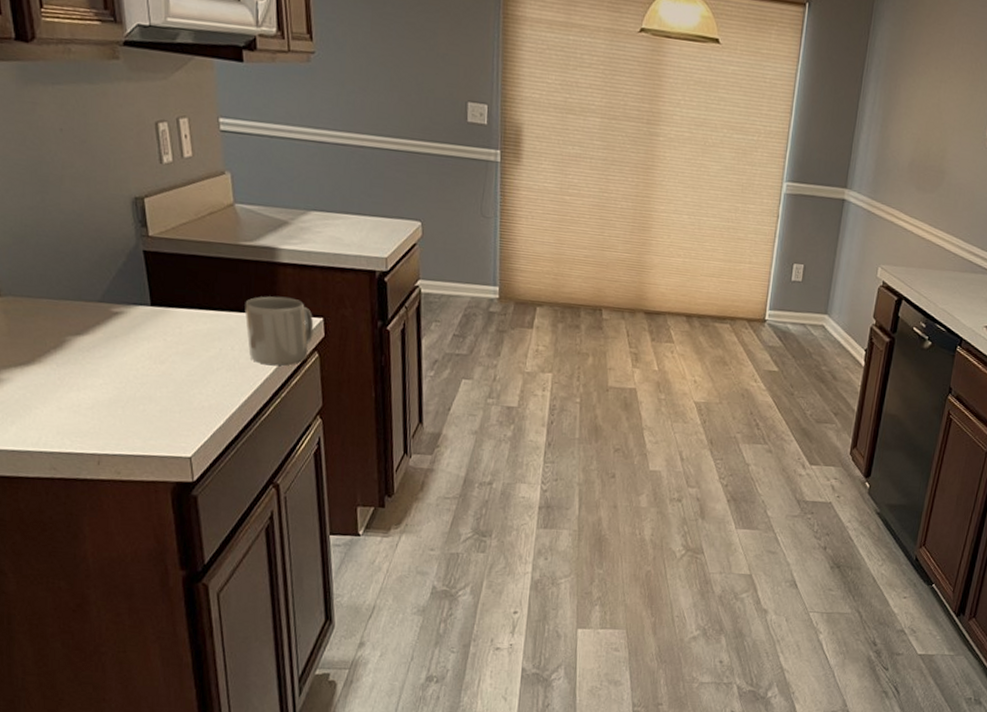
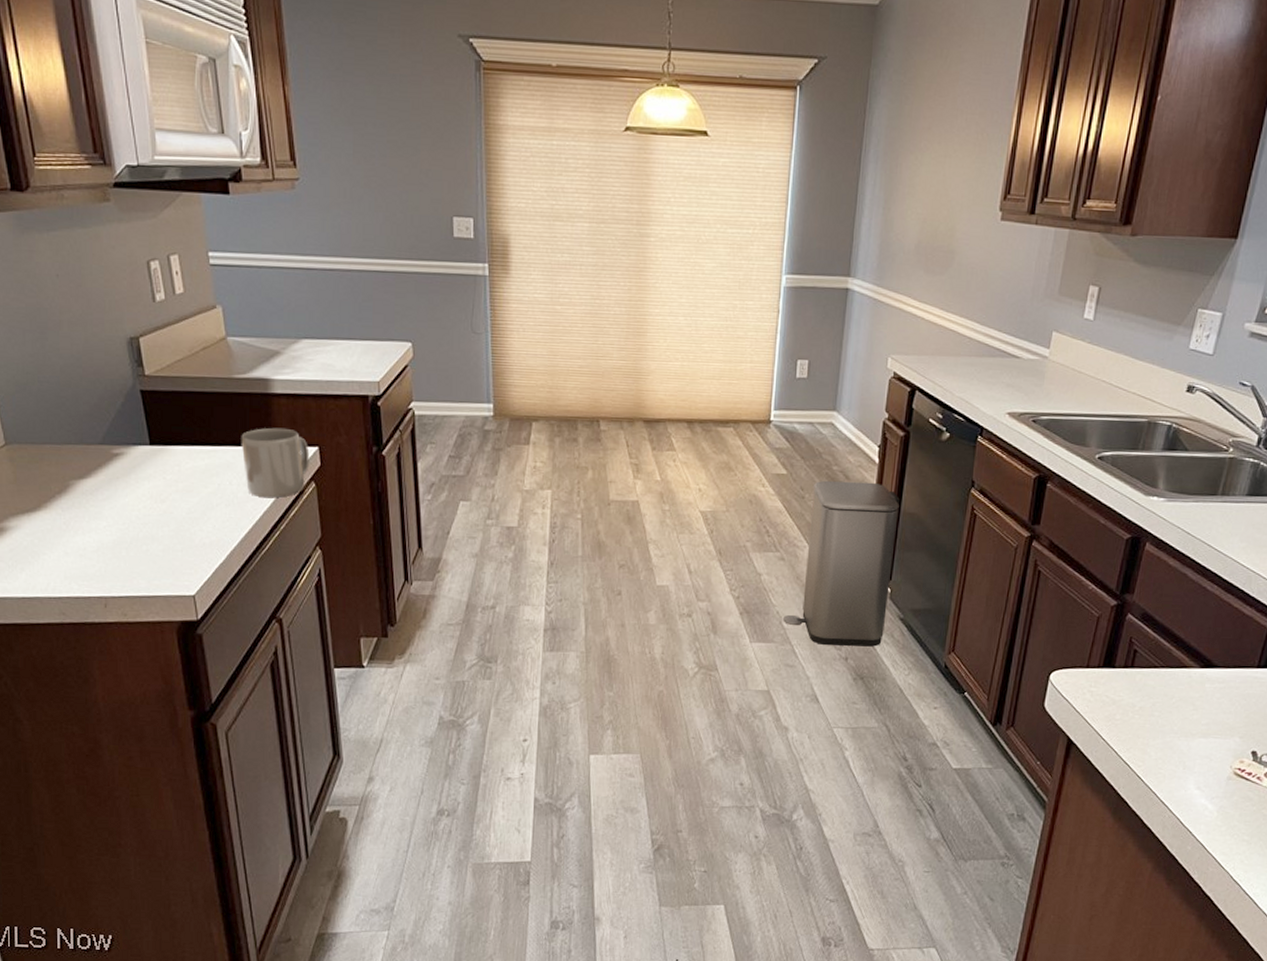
pedal bin: none [768,379,882,538] -> present [783,480,900,647]

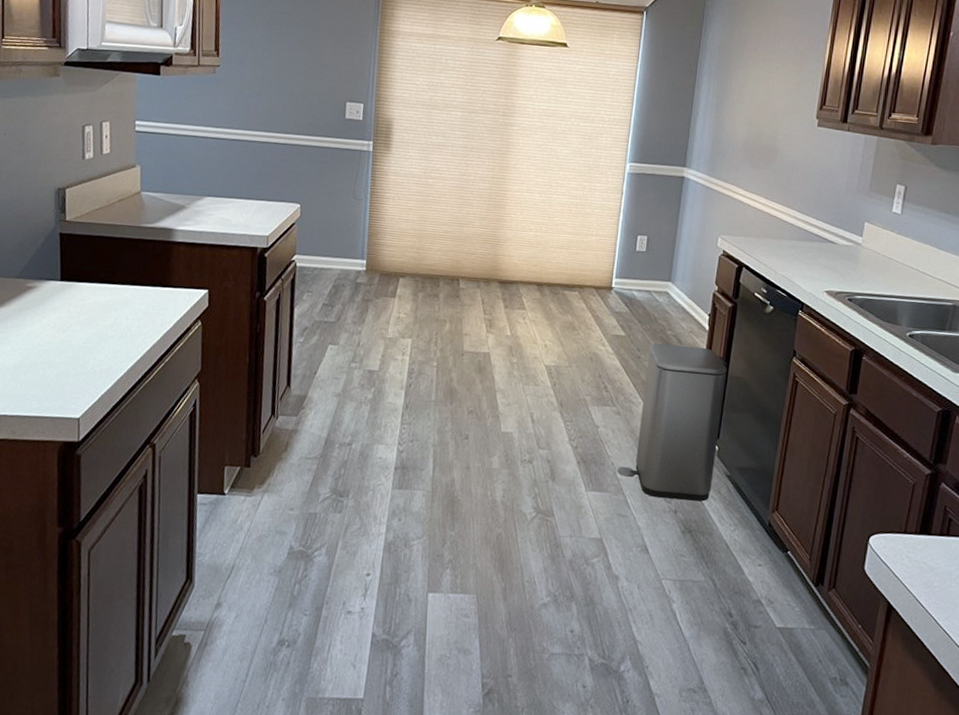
mug: present [241,427,310,498] -> none [140,271,200,333]

